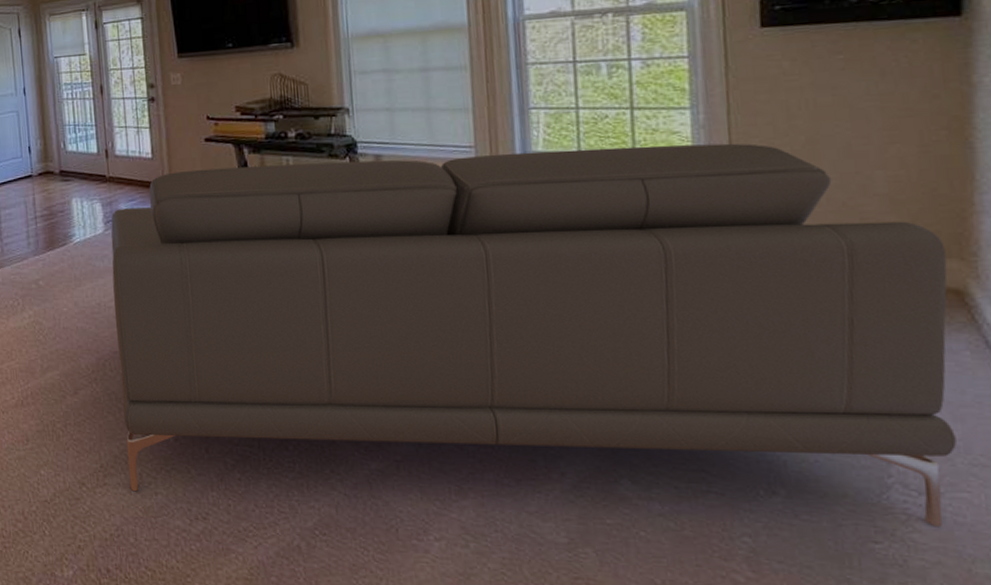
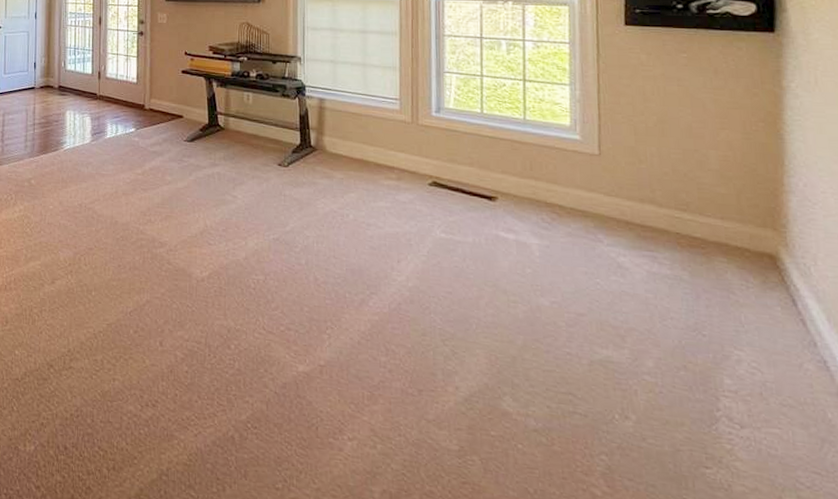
sofa: present [111,143,958,528] -> none [92,96,771,458]

